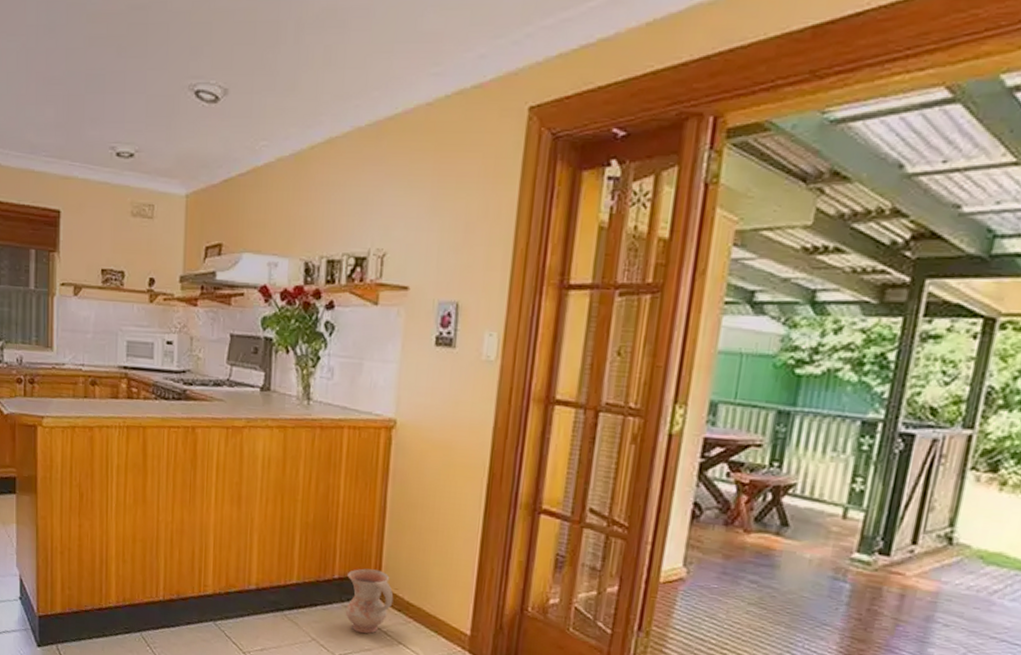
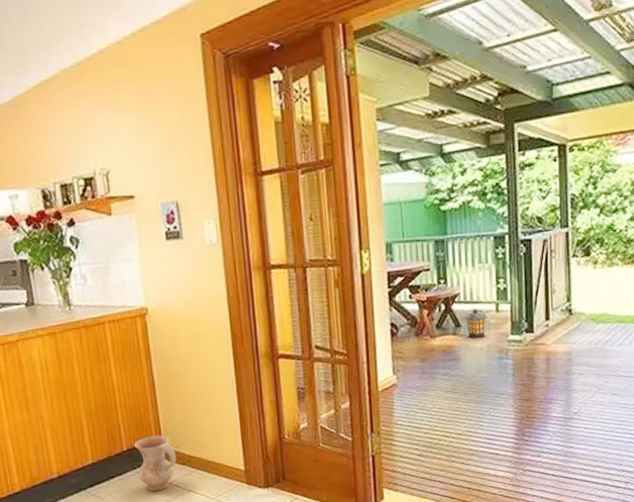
lantern: none [795,507,830,547] -> present [464,308,488,339]

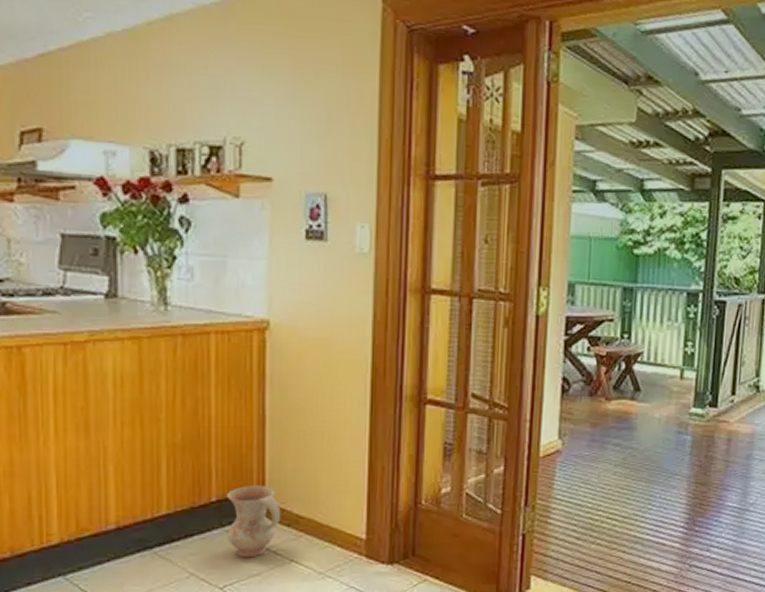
lantern: present [464,308,488,339] -> none [645,372,671,407]

